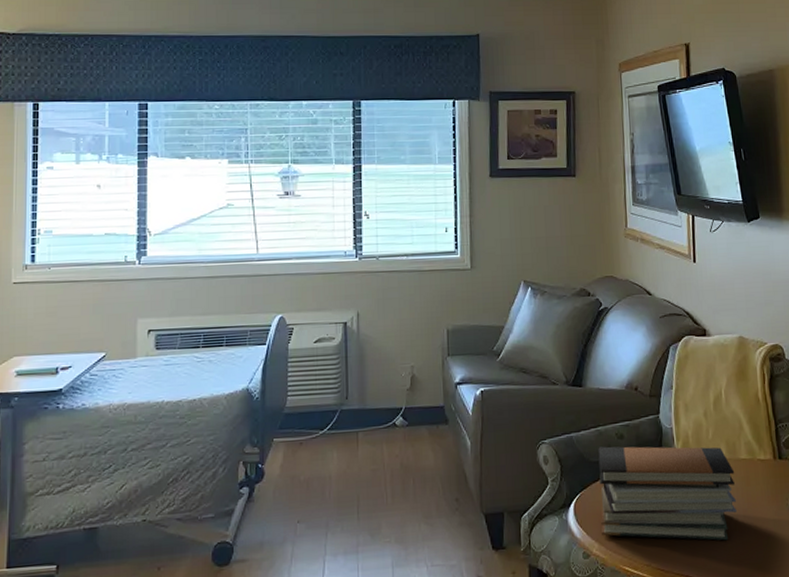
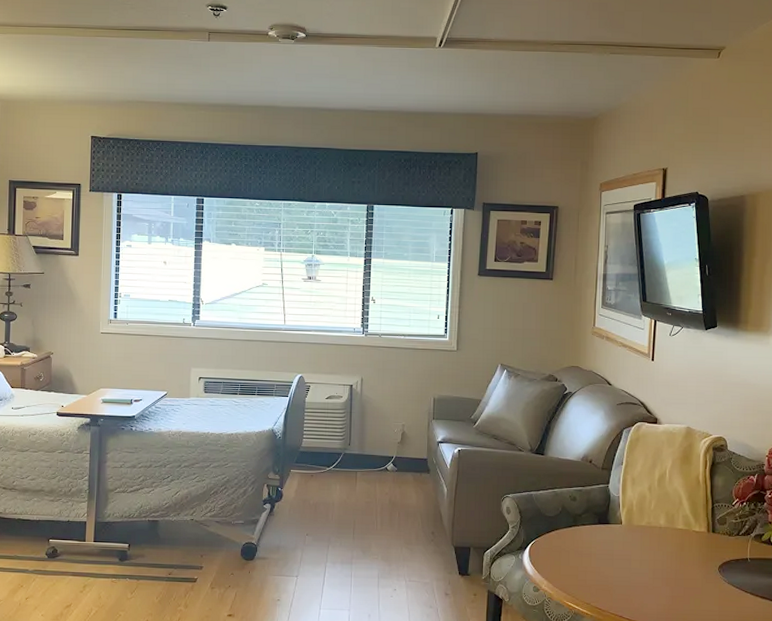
book stack: present [598,446,737,541] -> none [551,505,671,593]

